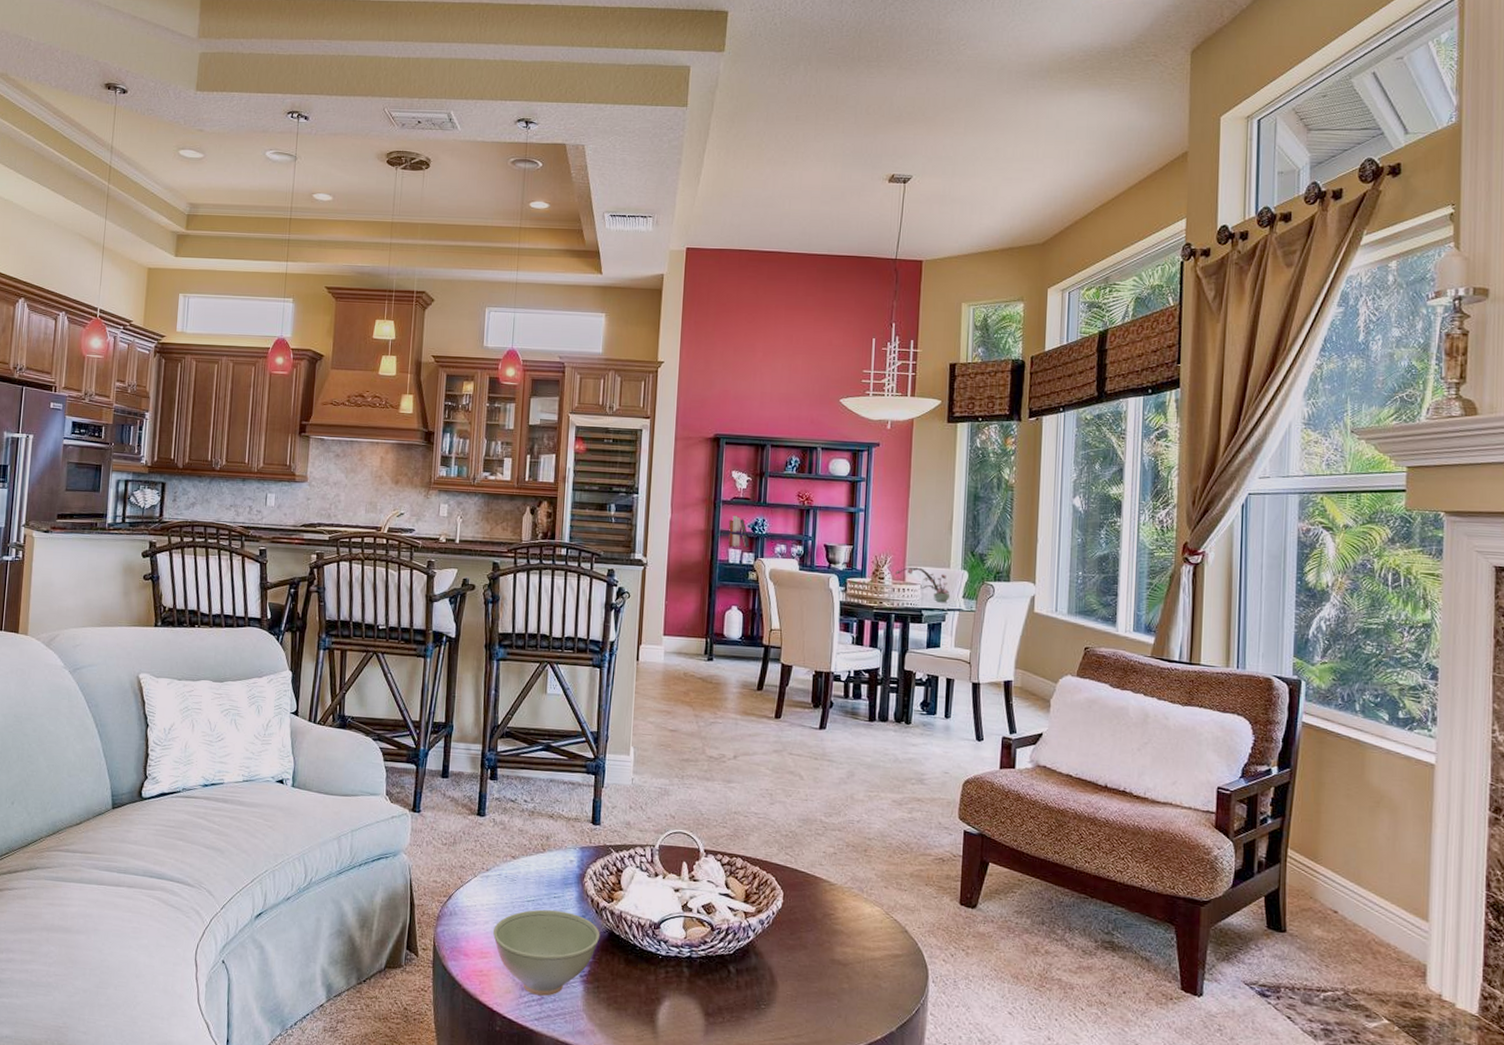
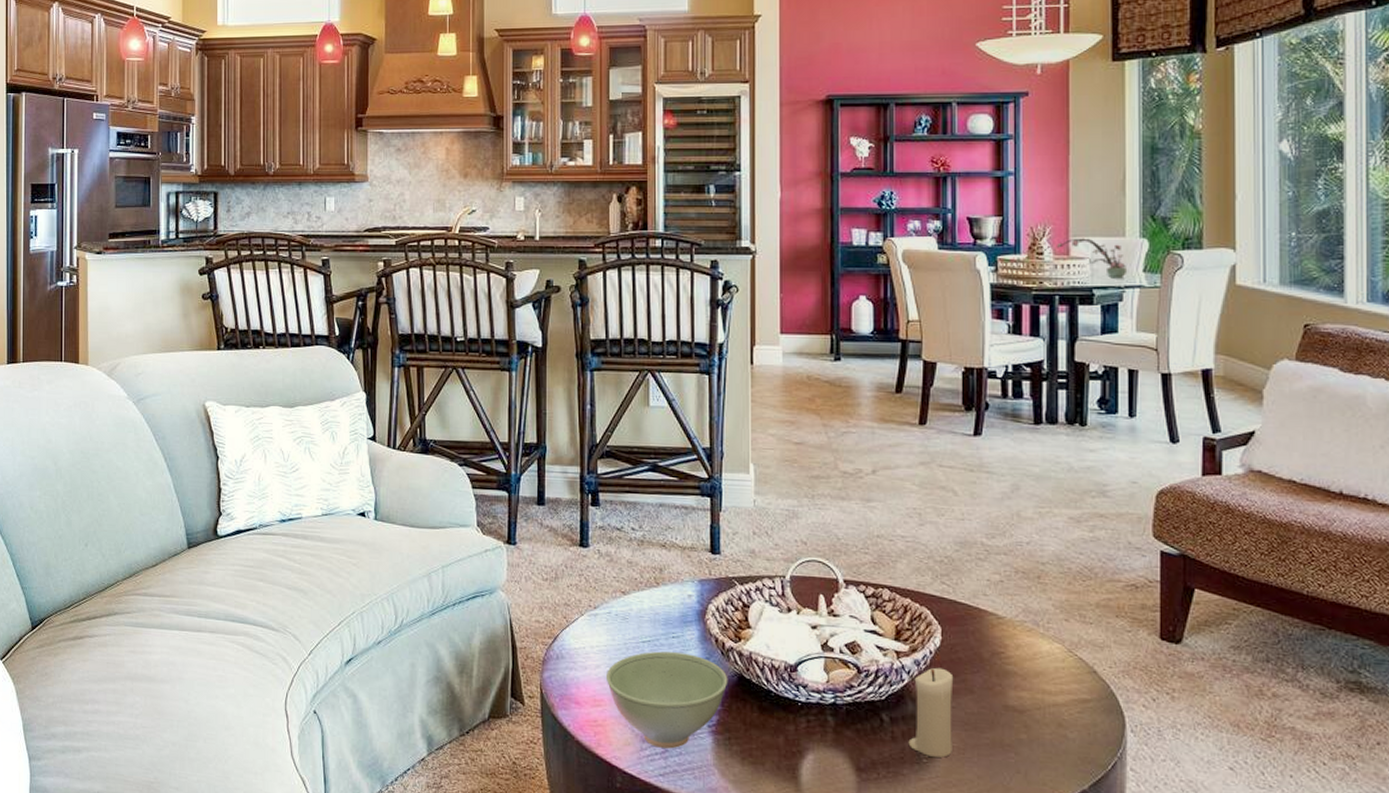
books: present [728,515,749,548] -> none [851,189,876,226]
candle: none [750,926,791,1005] -> present [908,667,954,758]

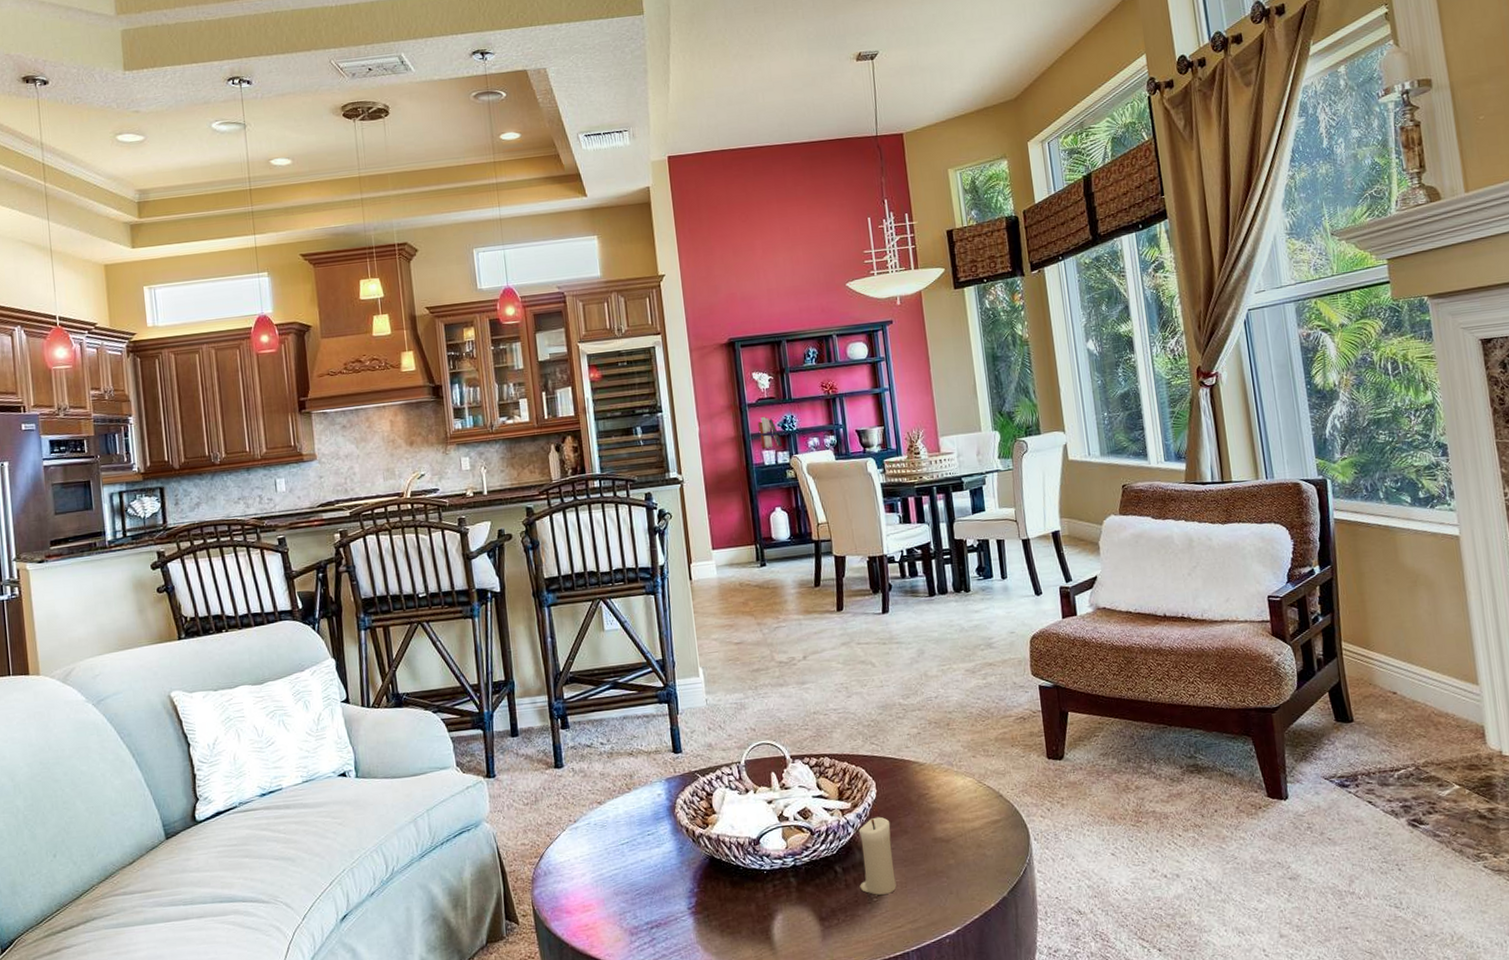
bowl: present [605,651,728,749] -> none [591,847,702,938]
books: none [851,189,876,226] -> present [758,416,782,449]
flower arrangement: present [1057,238,1128,279] -> none [930,436,987,467]

